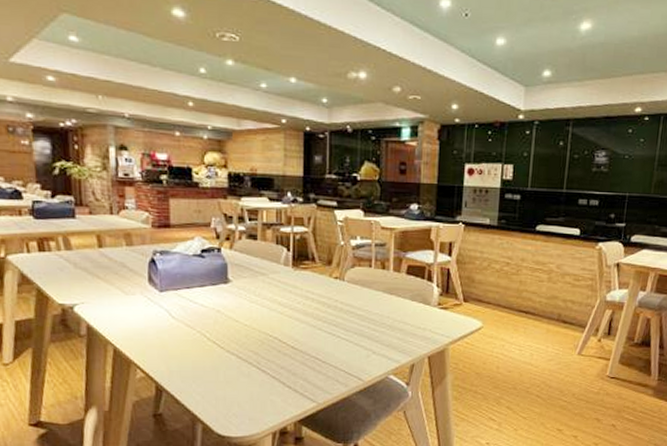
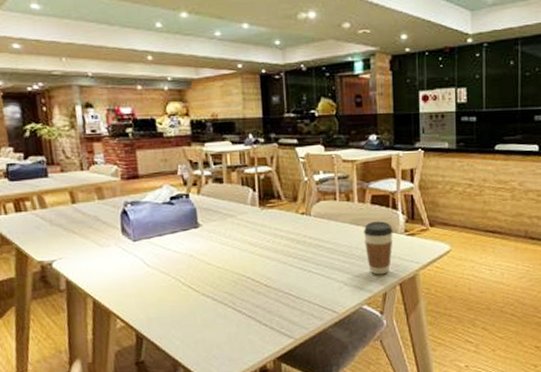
coffee cup: none [396,292,426,346] -> present [363,221,393,275]

